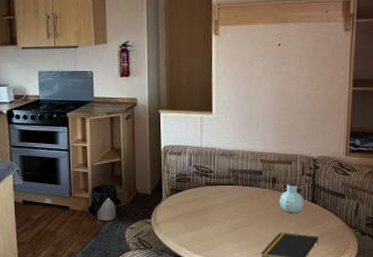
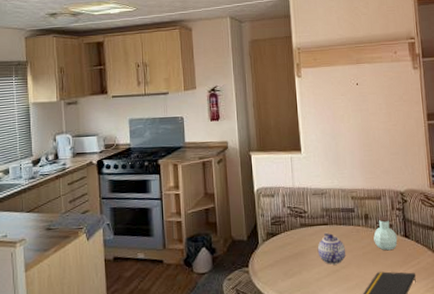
teapot: none [220,192,250,223] -> present [317,232,346,265]

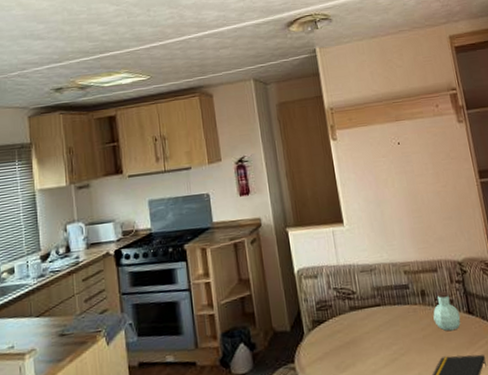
teapot: present [317,232,346,265] -> none [371,314,404,353]

